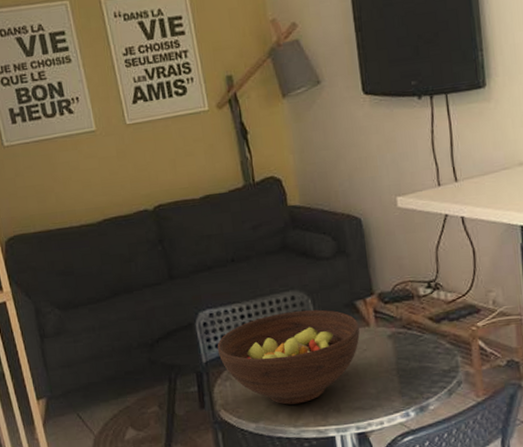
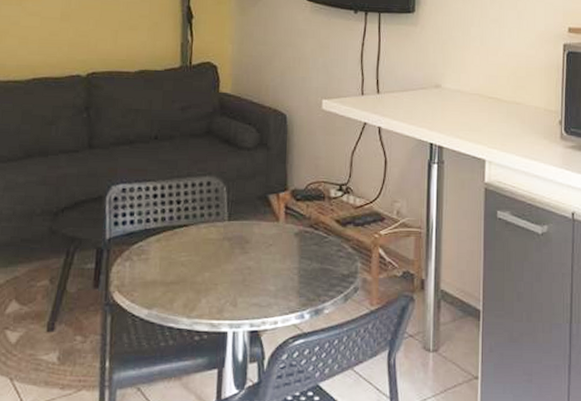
fruit bowl: present [217,309,360,405] -> none [123,197,269,294]

